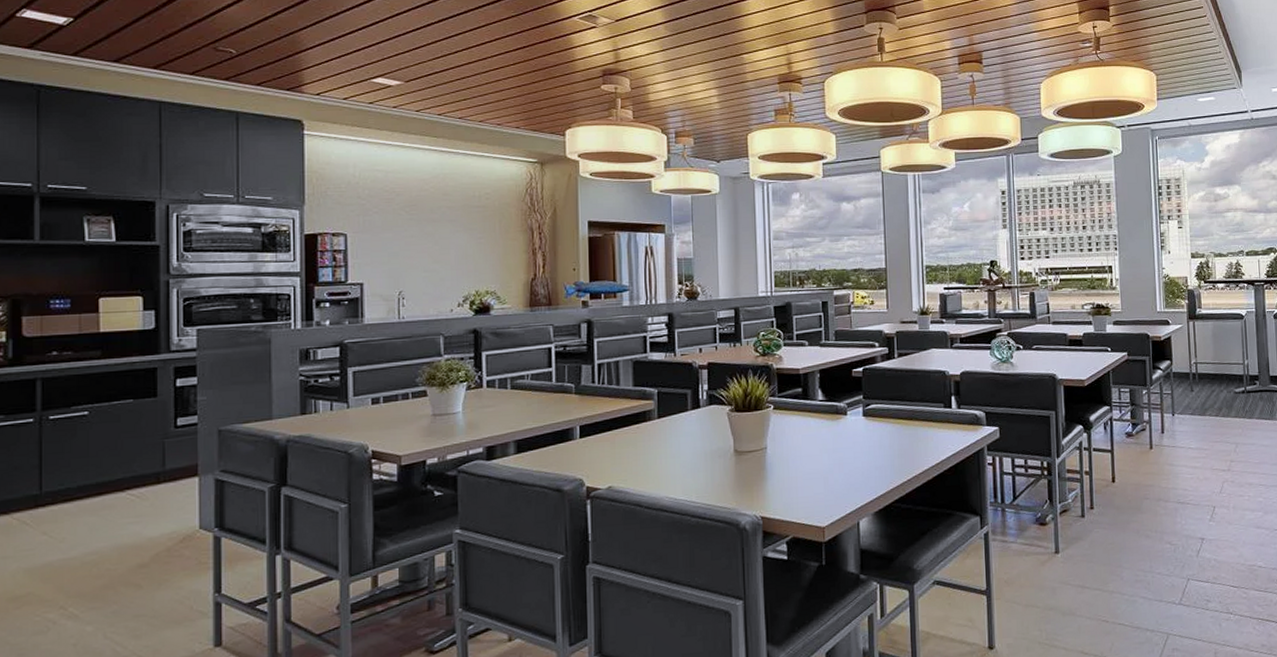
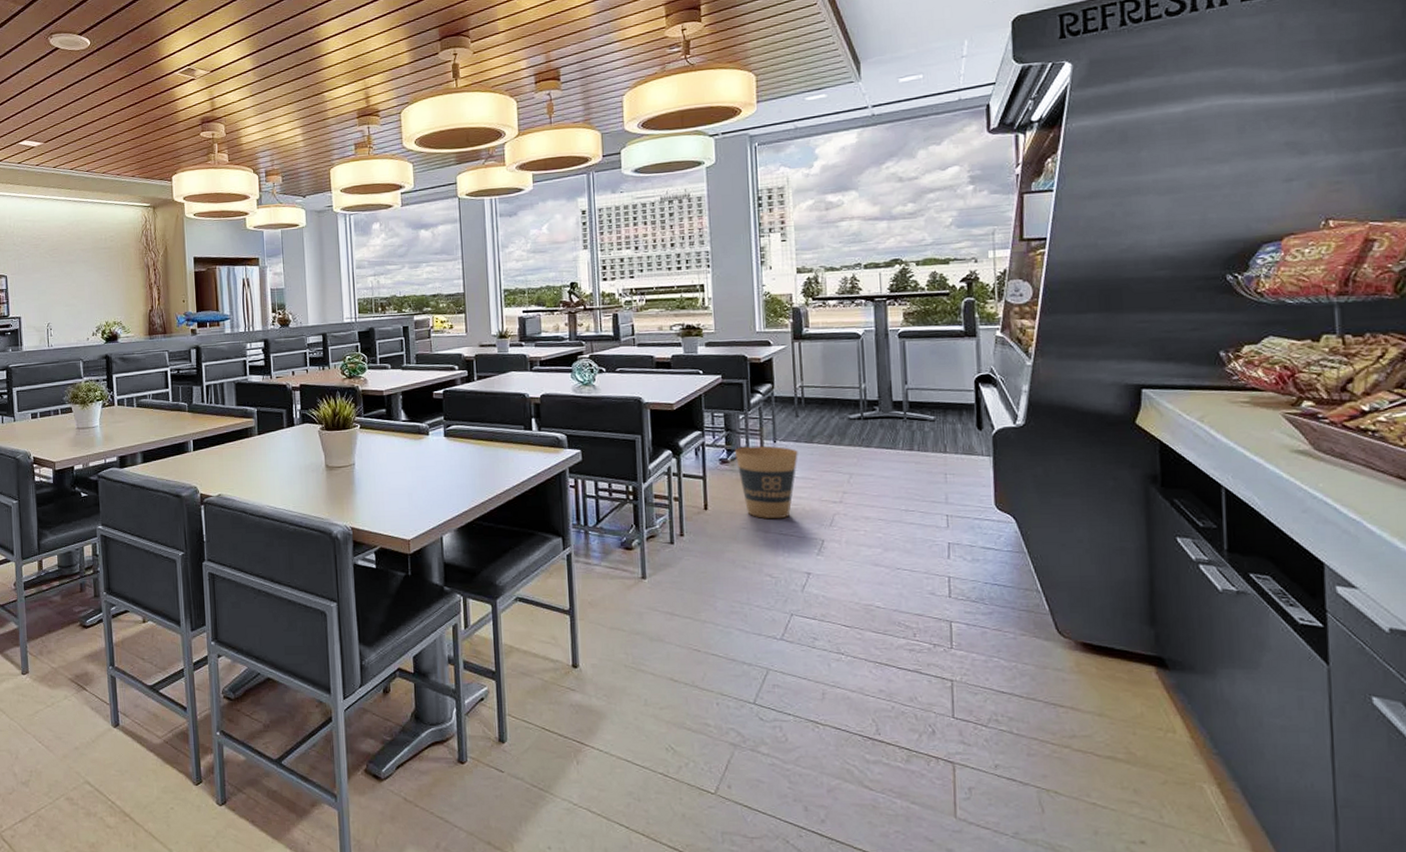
trash can: none [1138,419,1193,489] -> present [734,445,798,519]

